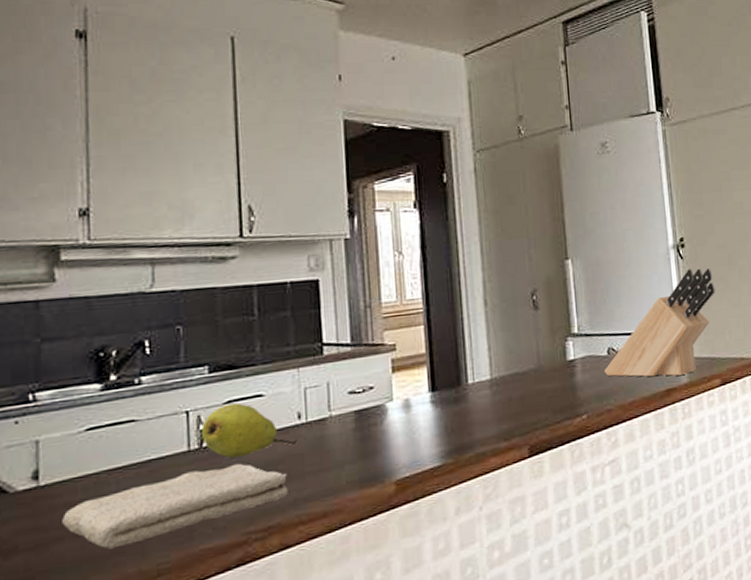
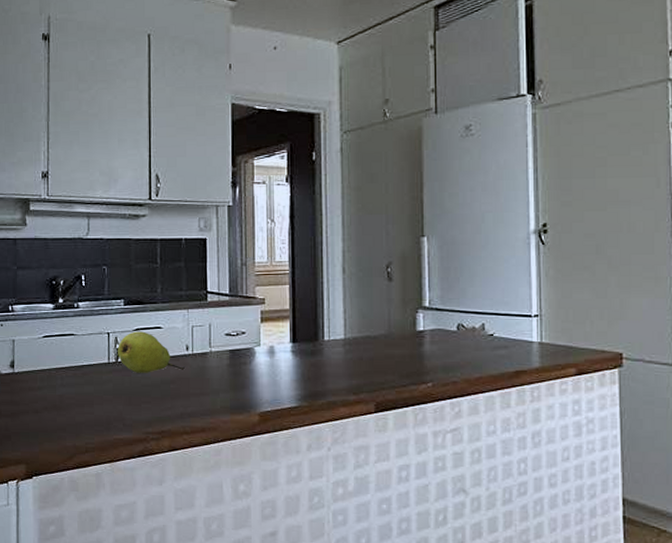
washcloth: present [62,463,288,549] -> none [27,378,177,426]
knife block: present [604,268,715,377] -> none [452,255,578,360]

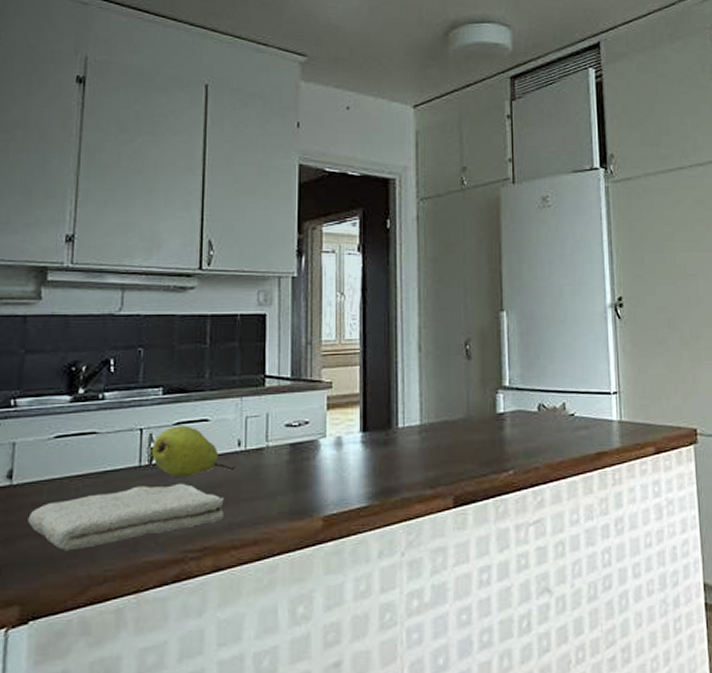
washcloth: none [27,378,177,426] -> present [28,483,224,551]

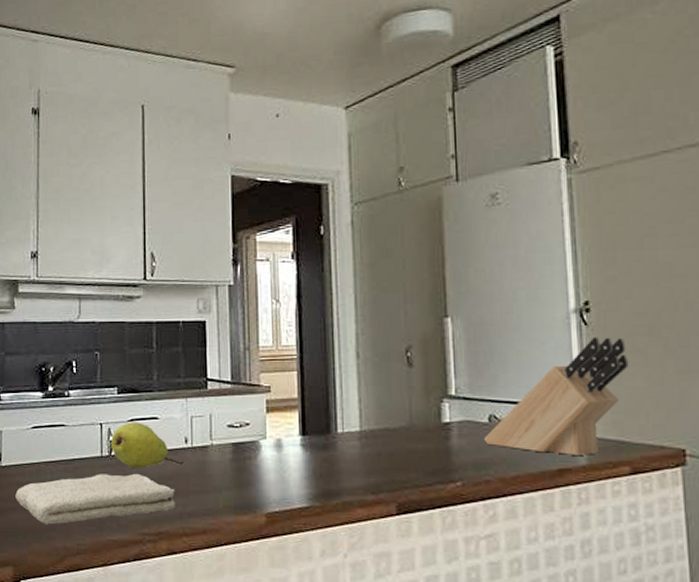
knife block: none [533,329,653,440] -> present [483,337,629,457]

